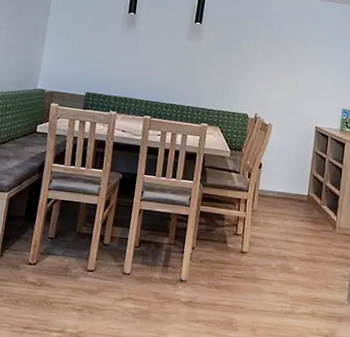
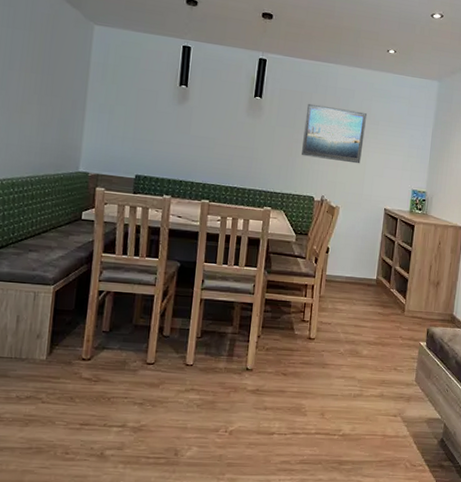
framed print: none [237,28,299,84] -> present [302,103,368,164]

